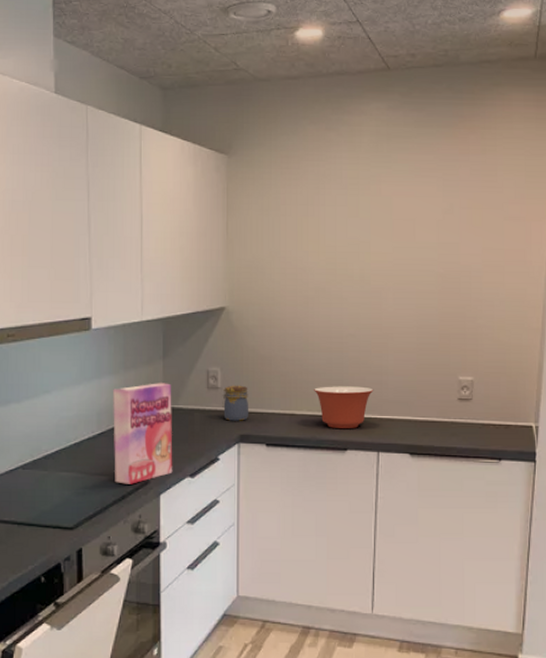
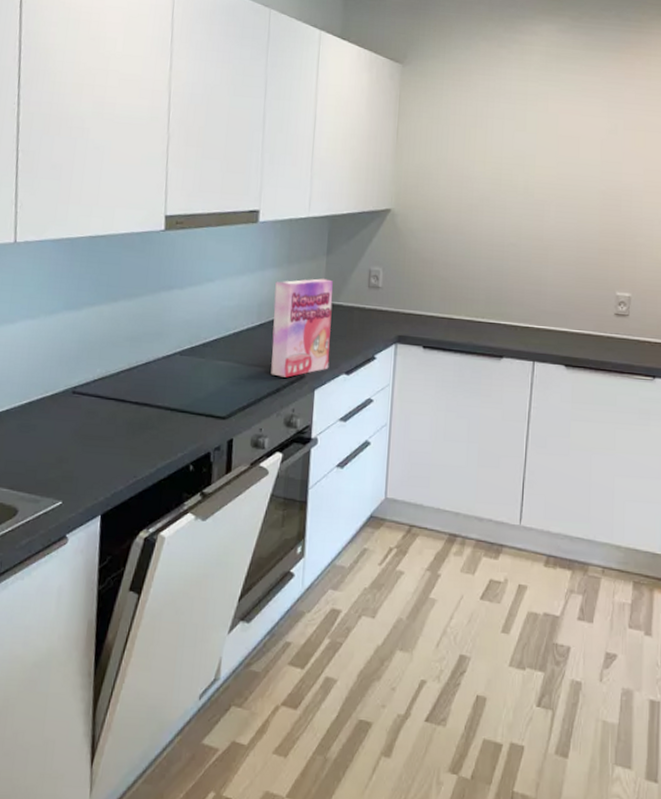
jar: present [222,385,248,421] -> none [382,285,409,322]
mixing bowl: present [314,386,374,428] -> none [473,293,532,337]

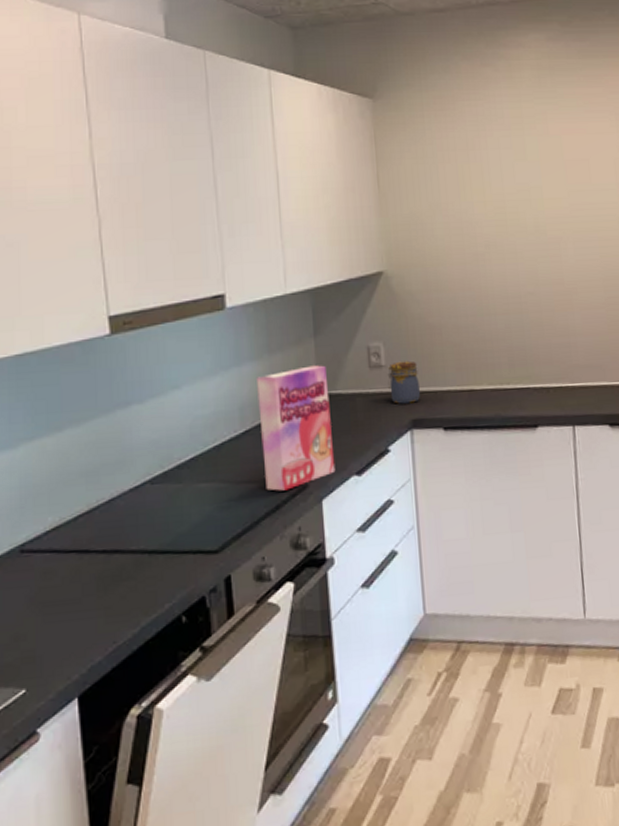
jar: none [382,285,409,322] -> present [387,361,420,404]

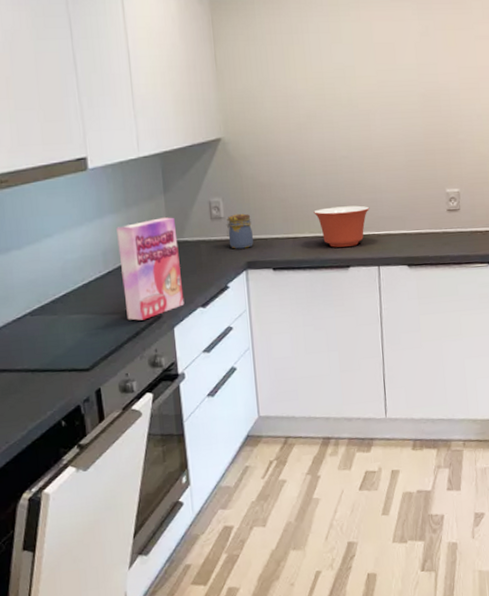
mixing bowl: none [493,351,562,403] -> present [314,205,370,248]

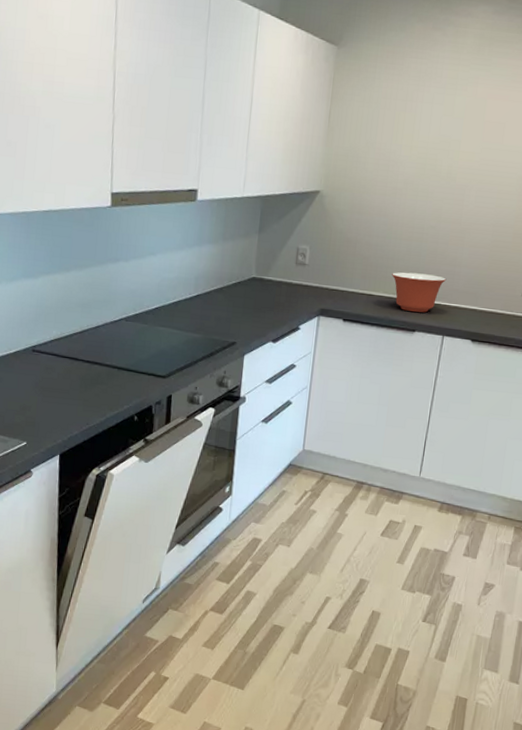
cereal box: present [116,217,185,321] -> none [205,255,264,344]
jar: present [226,213,253,249] -> none [307,263,333,297]

